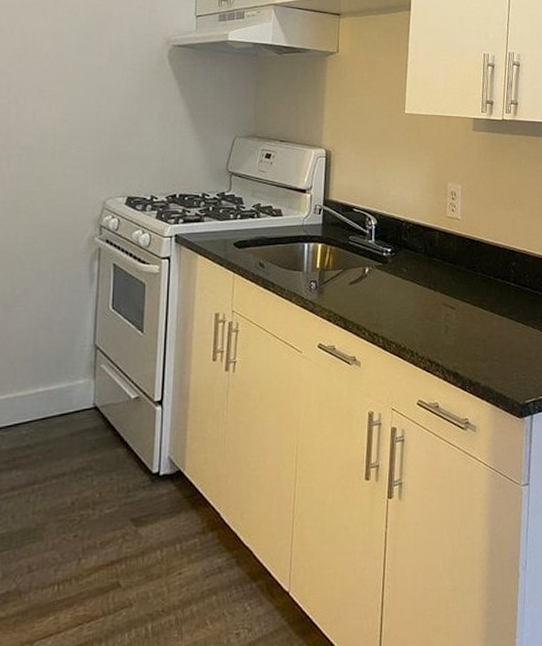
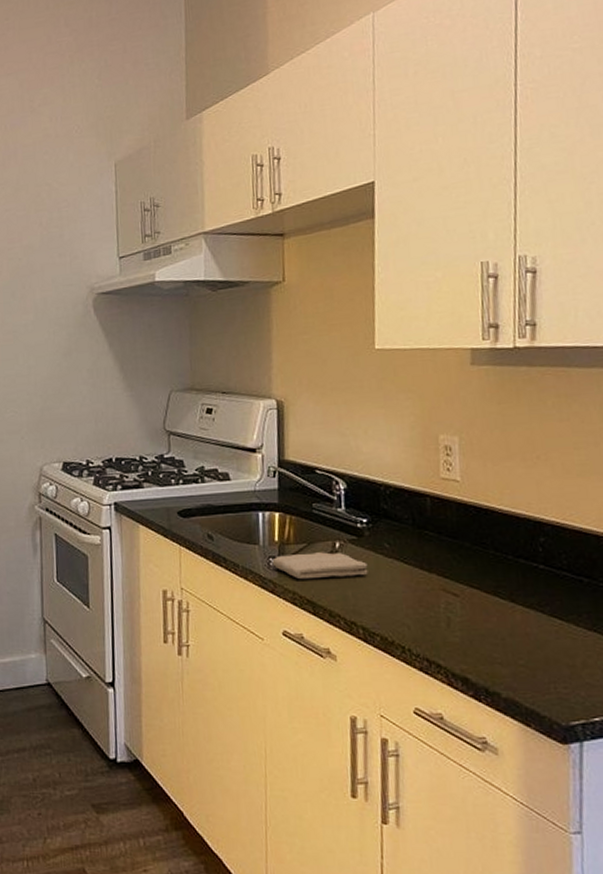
washcloth: none [313,276,389,300] -> present [272,552,368,580]

